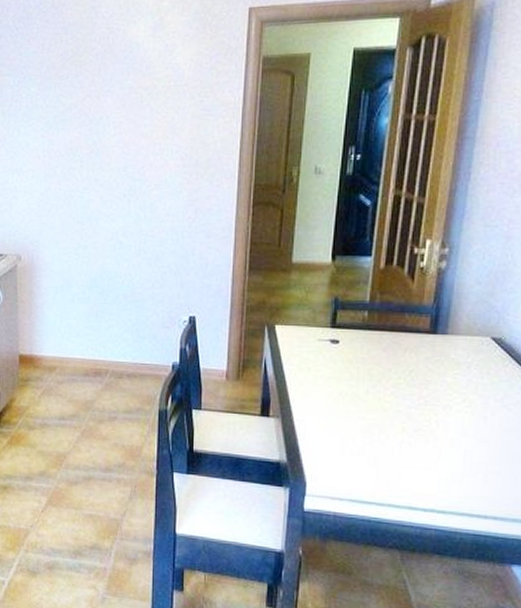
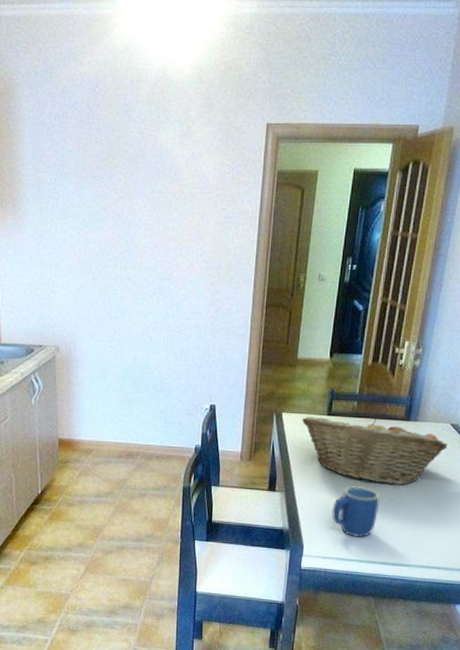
fruit basket: none [300,329,489,412] -> present [302,416,448,486]
mug: none [340,412,402,475] -> present [331,486,380,537]

